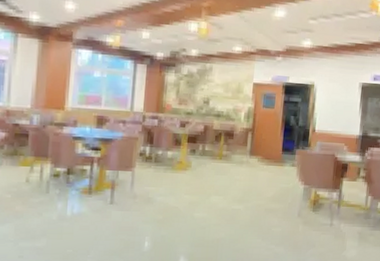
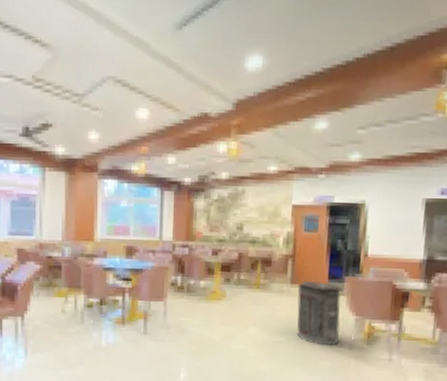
trash can: none [253,152,295,213] -> present [297,280,344,346]

